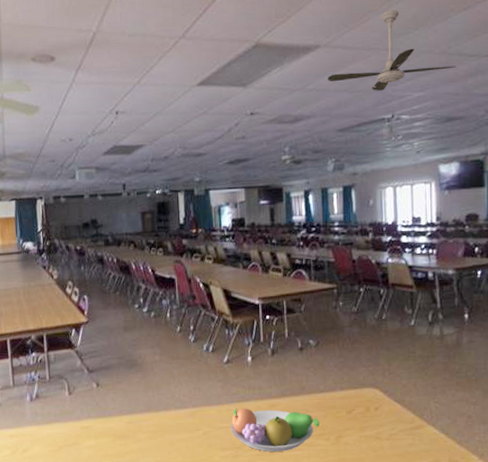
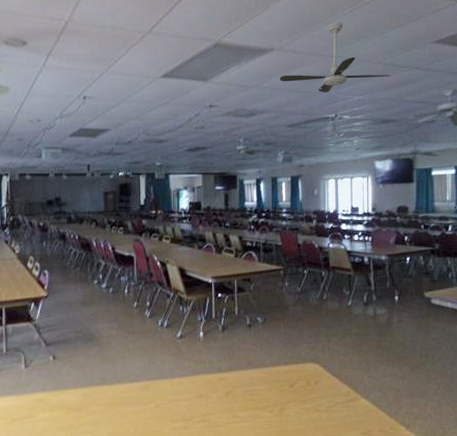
fruit bowl: present [230,408,320,452] -> none [181,381,265,424]

